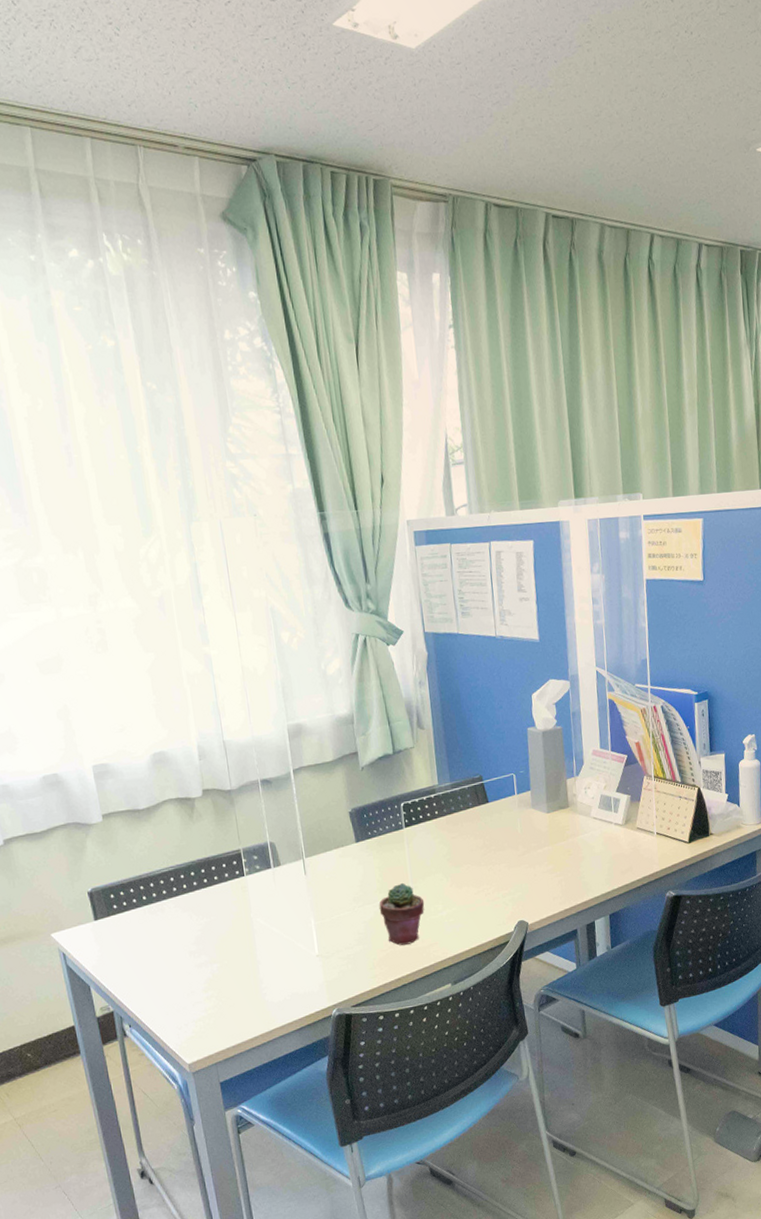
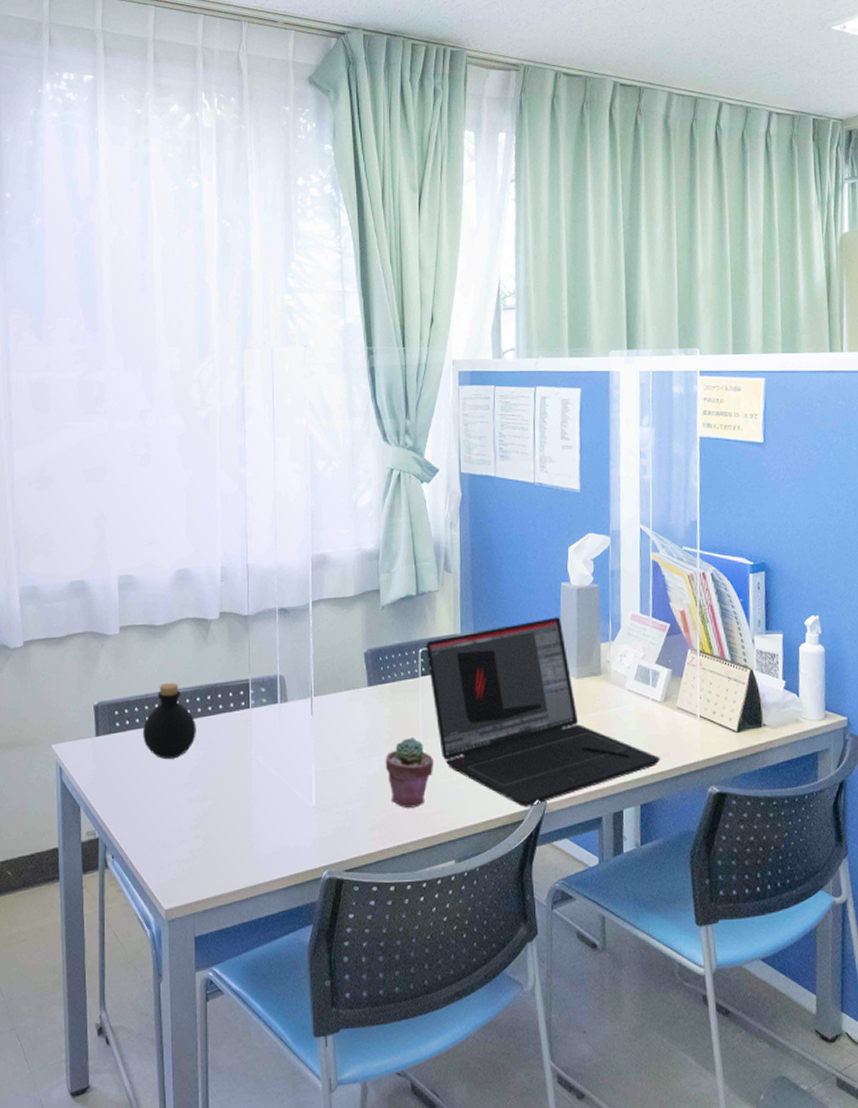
bottle: none [141,861,196,933] -> present [143,683,196,759]
laptop: none [406,760,624,930] -> present [426,617,660,807]

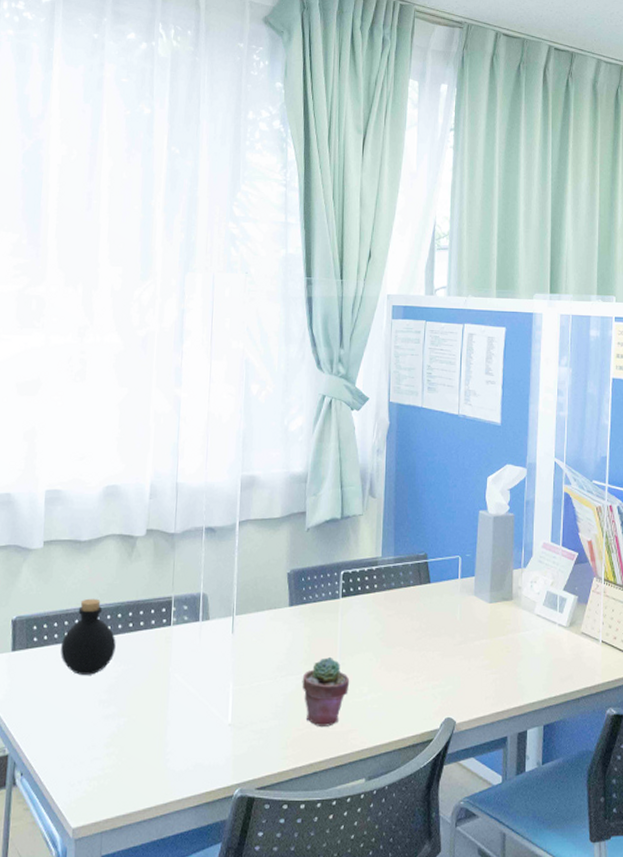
laptop: present [426,617,660,807] -> none [347,543,563,727]

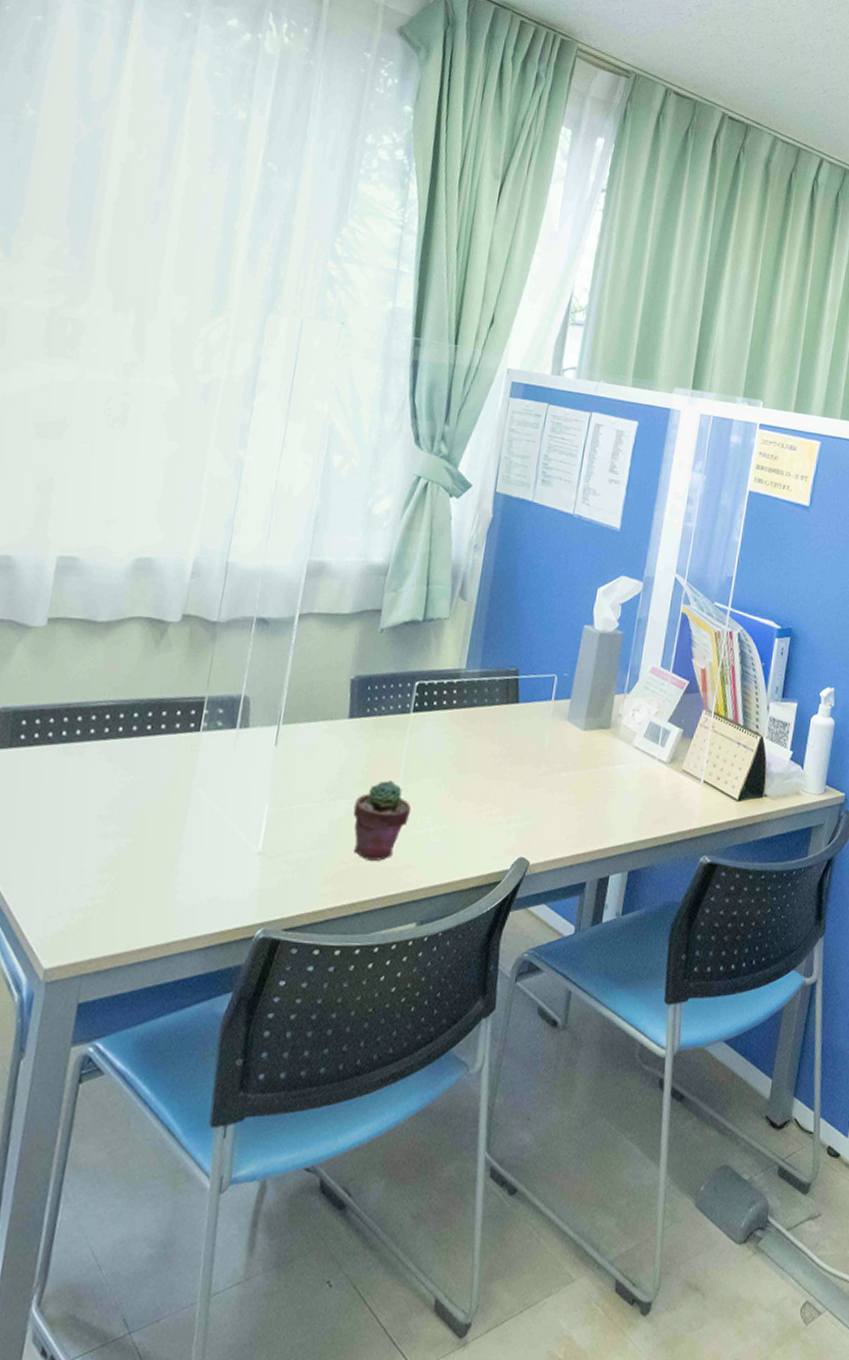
bottle: present [61,598,116,675] -> none [54,691,128,785]

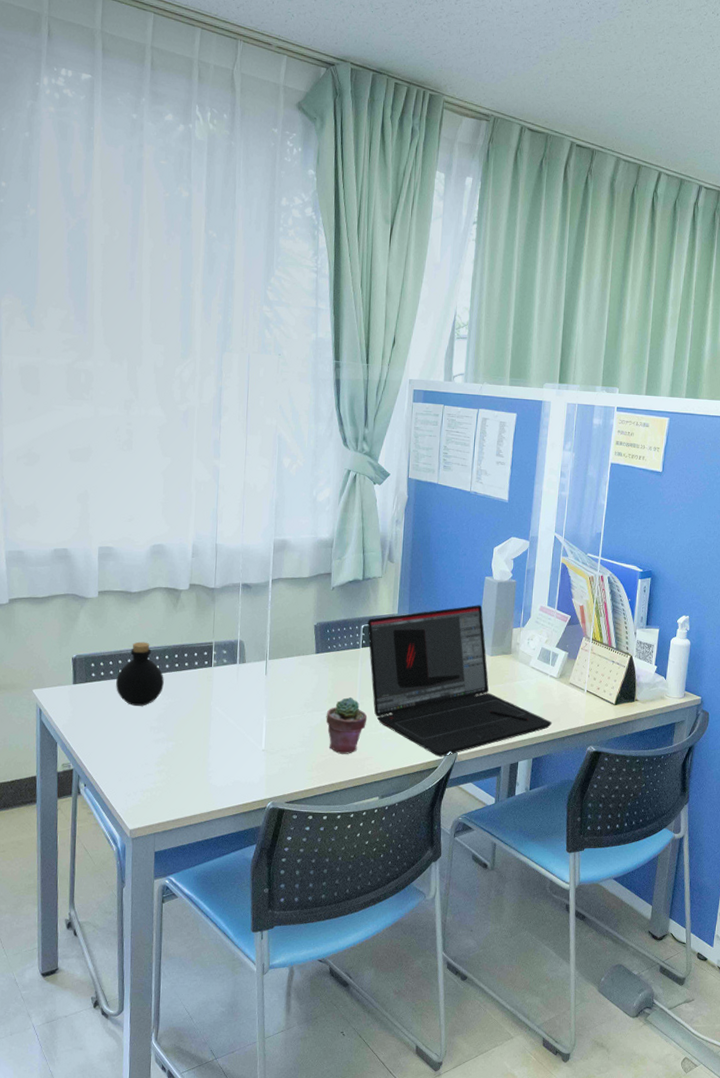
bottle: none [54,691,128,785] -> present [116,641,164,706]
laptop: none [421,661,656,867] -> present [367,605,552,757]

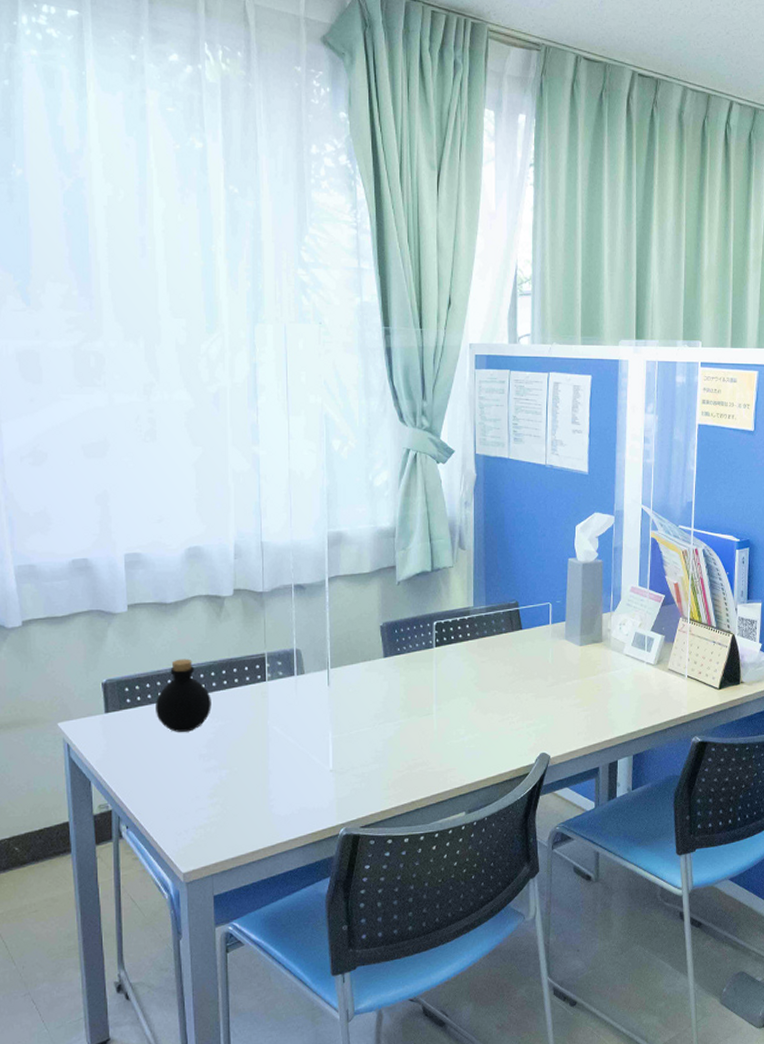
potted succulent: present [326,697,368,754] -> none [400,704,447,768]
laptop: present [367,605,552,757] -> none [440,590,651,762]

